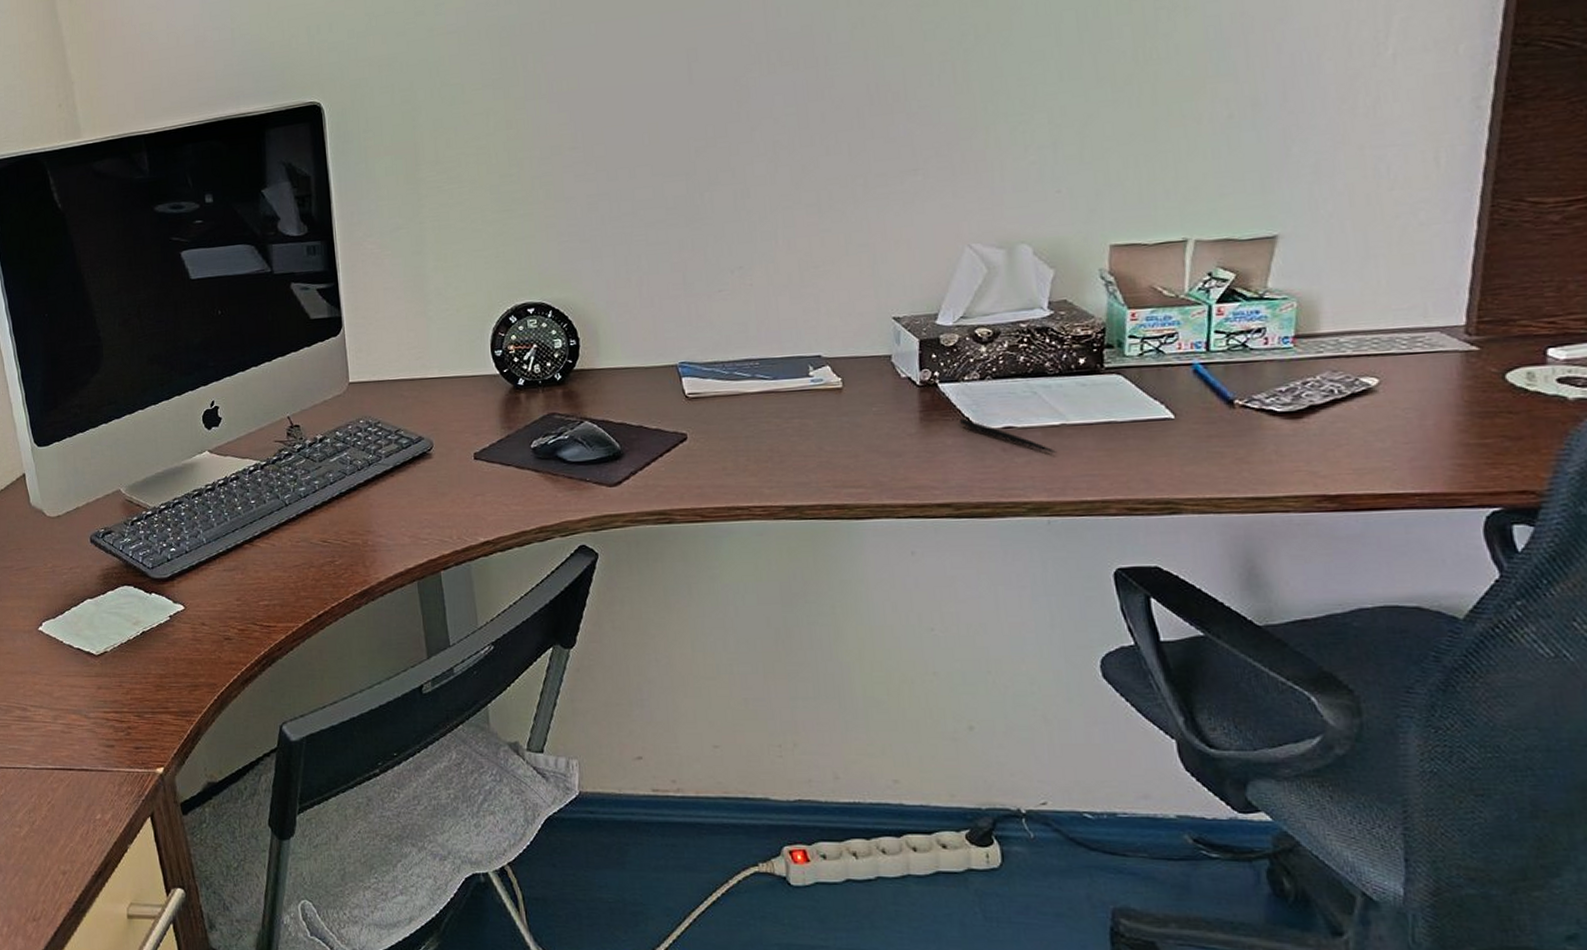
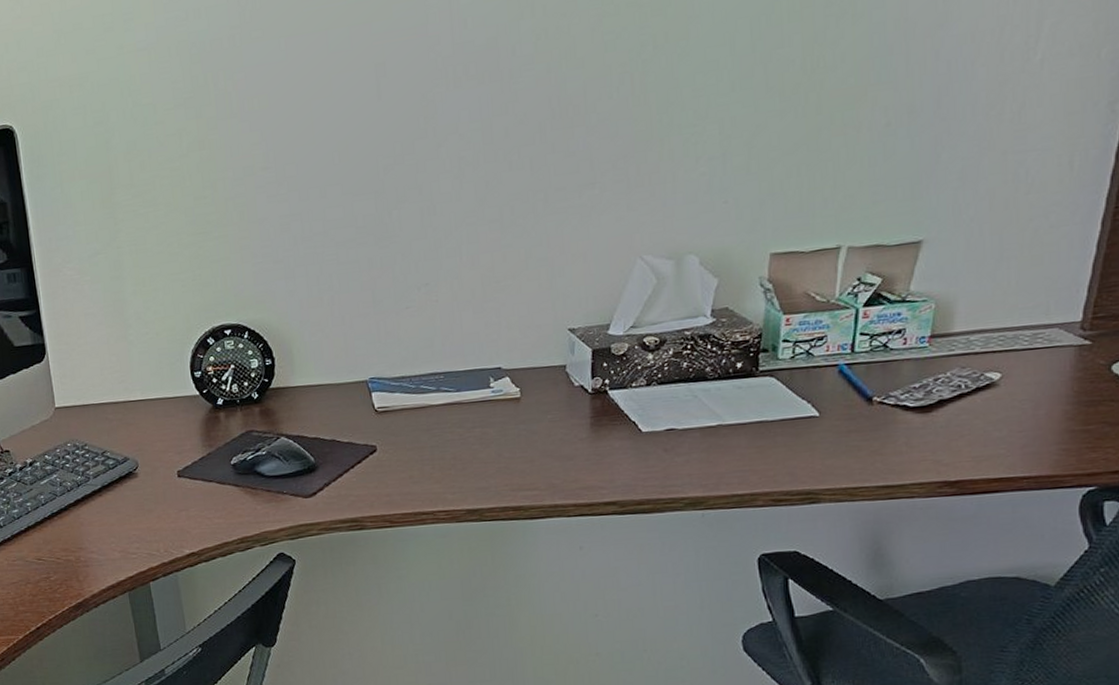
pen: present [959,418,1058,453] -> none [626,422,714,452]

